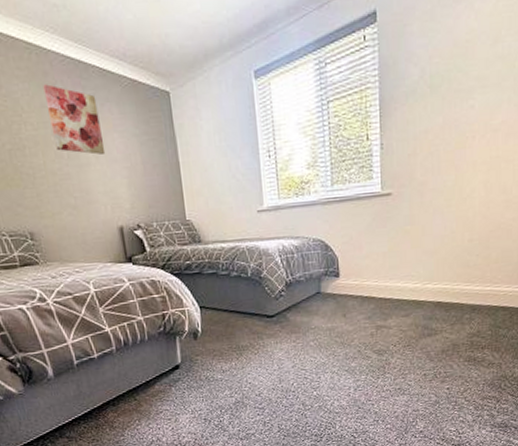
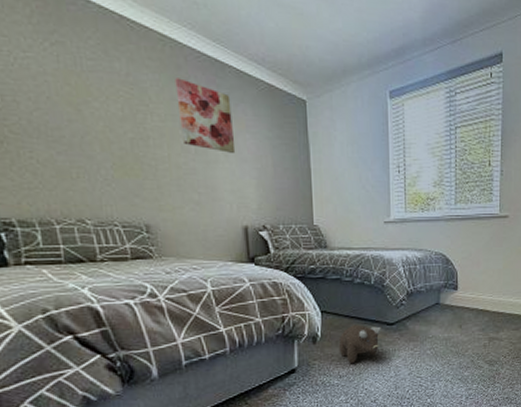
plush toy: none [219,318,262,359] -> present [338,324,381,364]

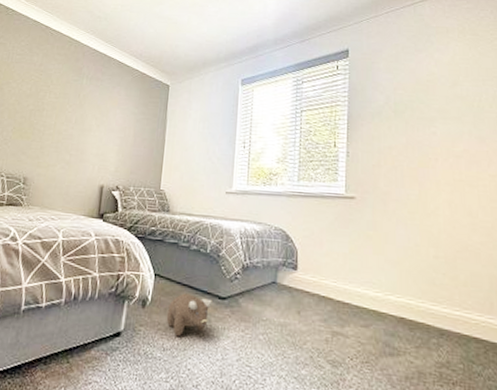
wall art: present [175,78,236,153] -> none [68,67,111,124]

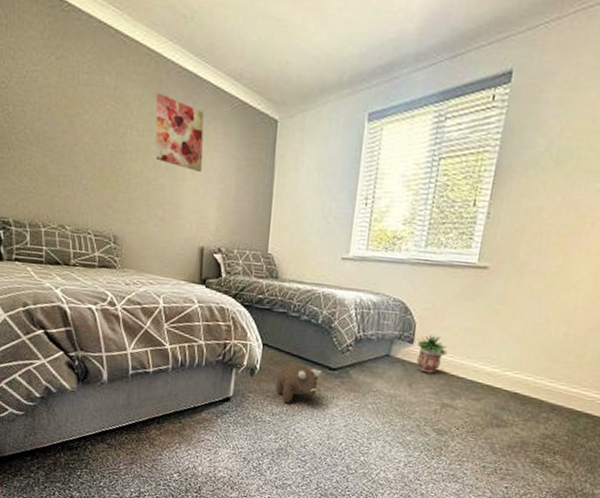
wall art: none [68,67,111,124] -> present [155,93,204,172]
potted plant: none [300,260,331,300] -> present [417,334,448,374]

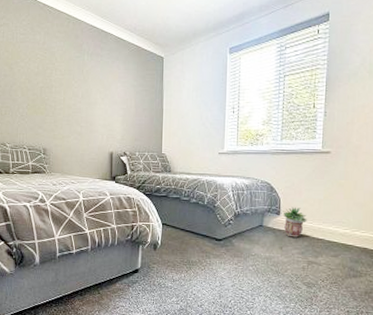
wall art: present [155,93,204,172] -> none [73,44,110,97]
plush toy: present [275,363,322,404] -> none [174,237,211,271]

